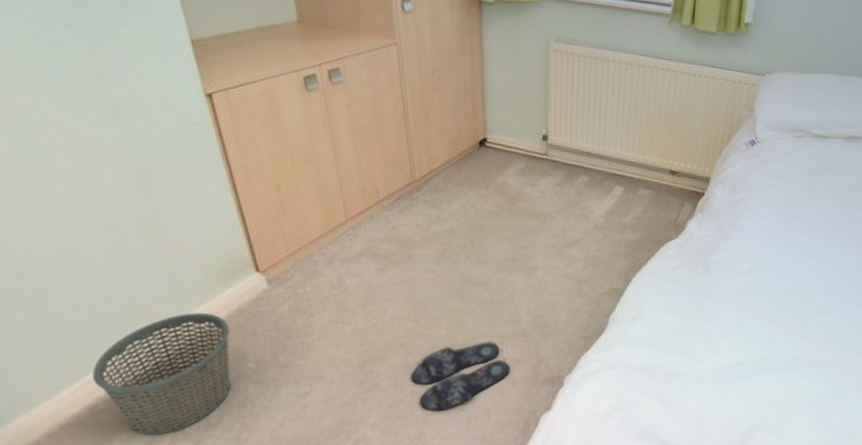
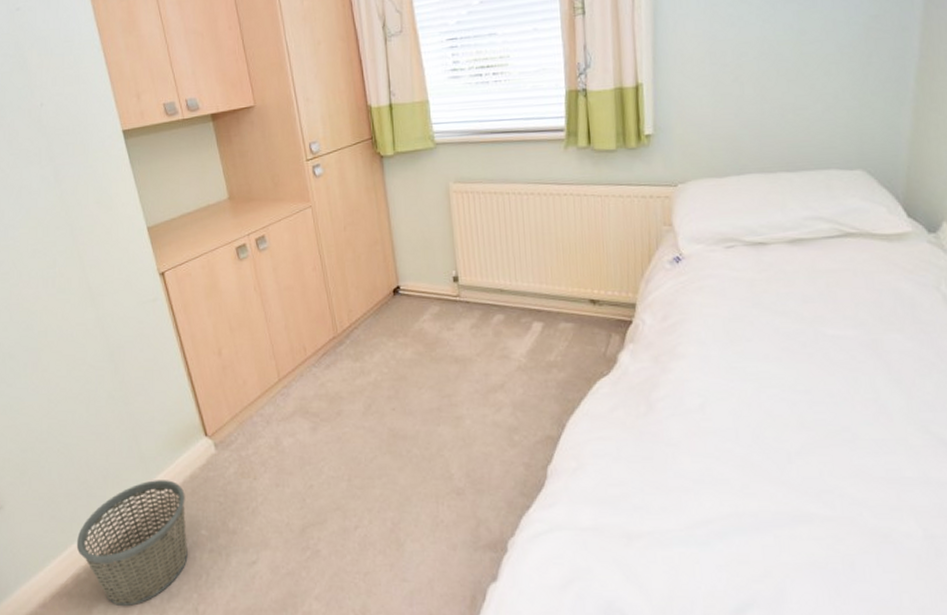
slippers: present [411,341,511,412] -> none [350,501,449,582]

